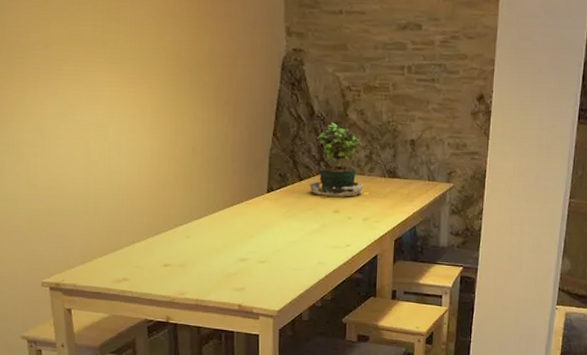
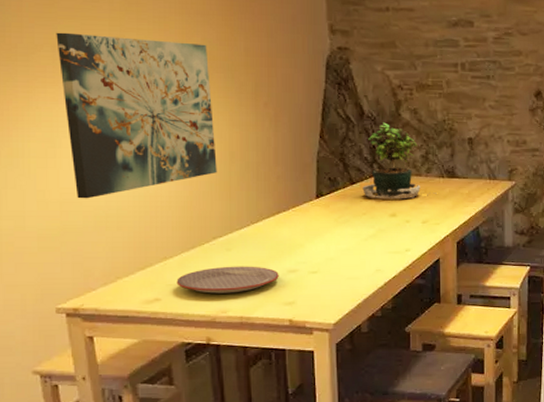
wall art: none [48,32,181,185] -> present [56,32,217,199]
plate: none [142,252,231,277] -> present [176,266,279,294]

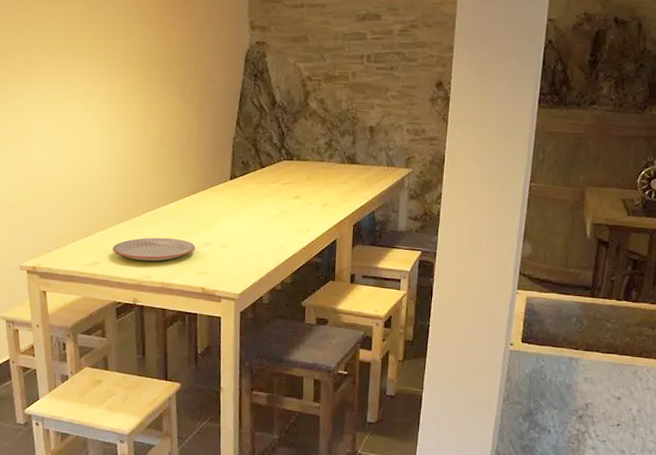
wall art: present [56,32,217,199] -> none [30,33,150,175]
potted plant: present [362,122,437,200] -> none [271,111,337,183]

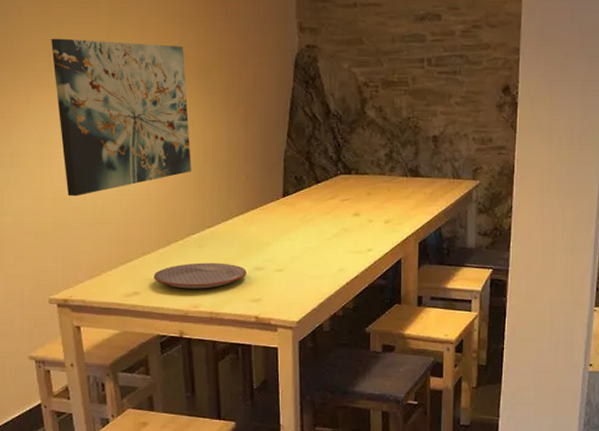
wall art: none [30,33,150,175] -> present [51,38,191,196]

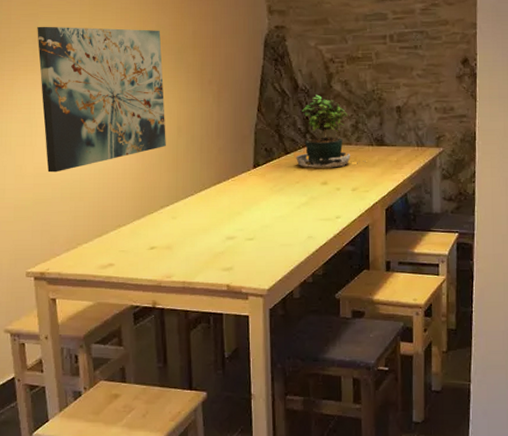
plate: present [153,262,247,289] -> none [128,233,218,259]
potted plant: none [327,120,400,199] -> present [296,94,366,168]

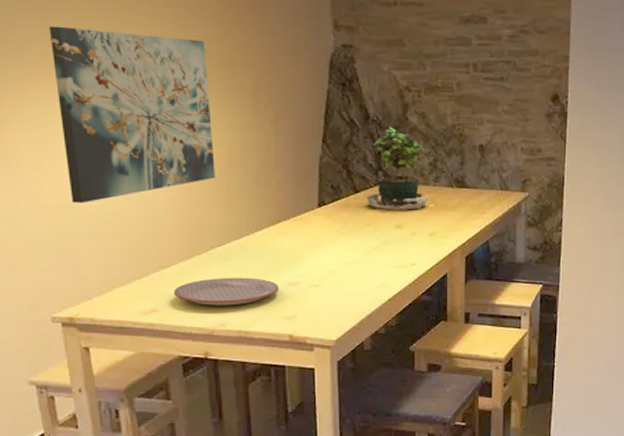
plate: none [128,233,218,259] -> present [173,277,279,306]

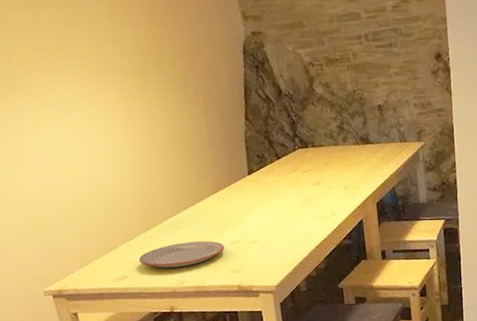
wall art: present [49,26,215,204] -> none [8,43,160,195]
potted plant: present [367,127,445,210] -> none [287,98,354,171]

